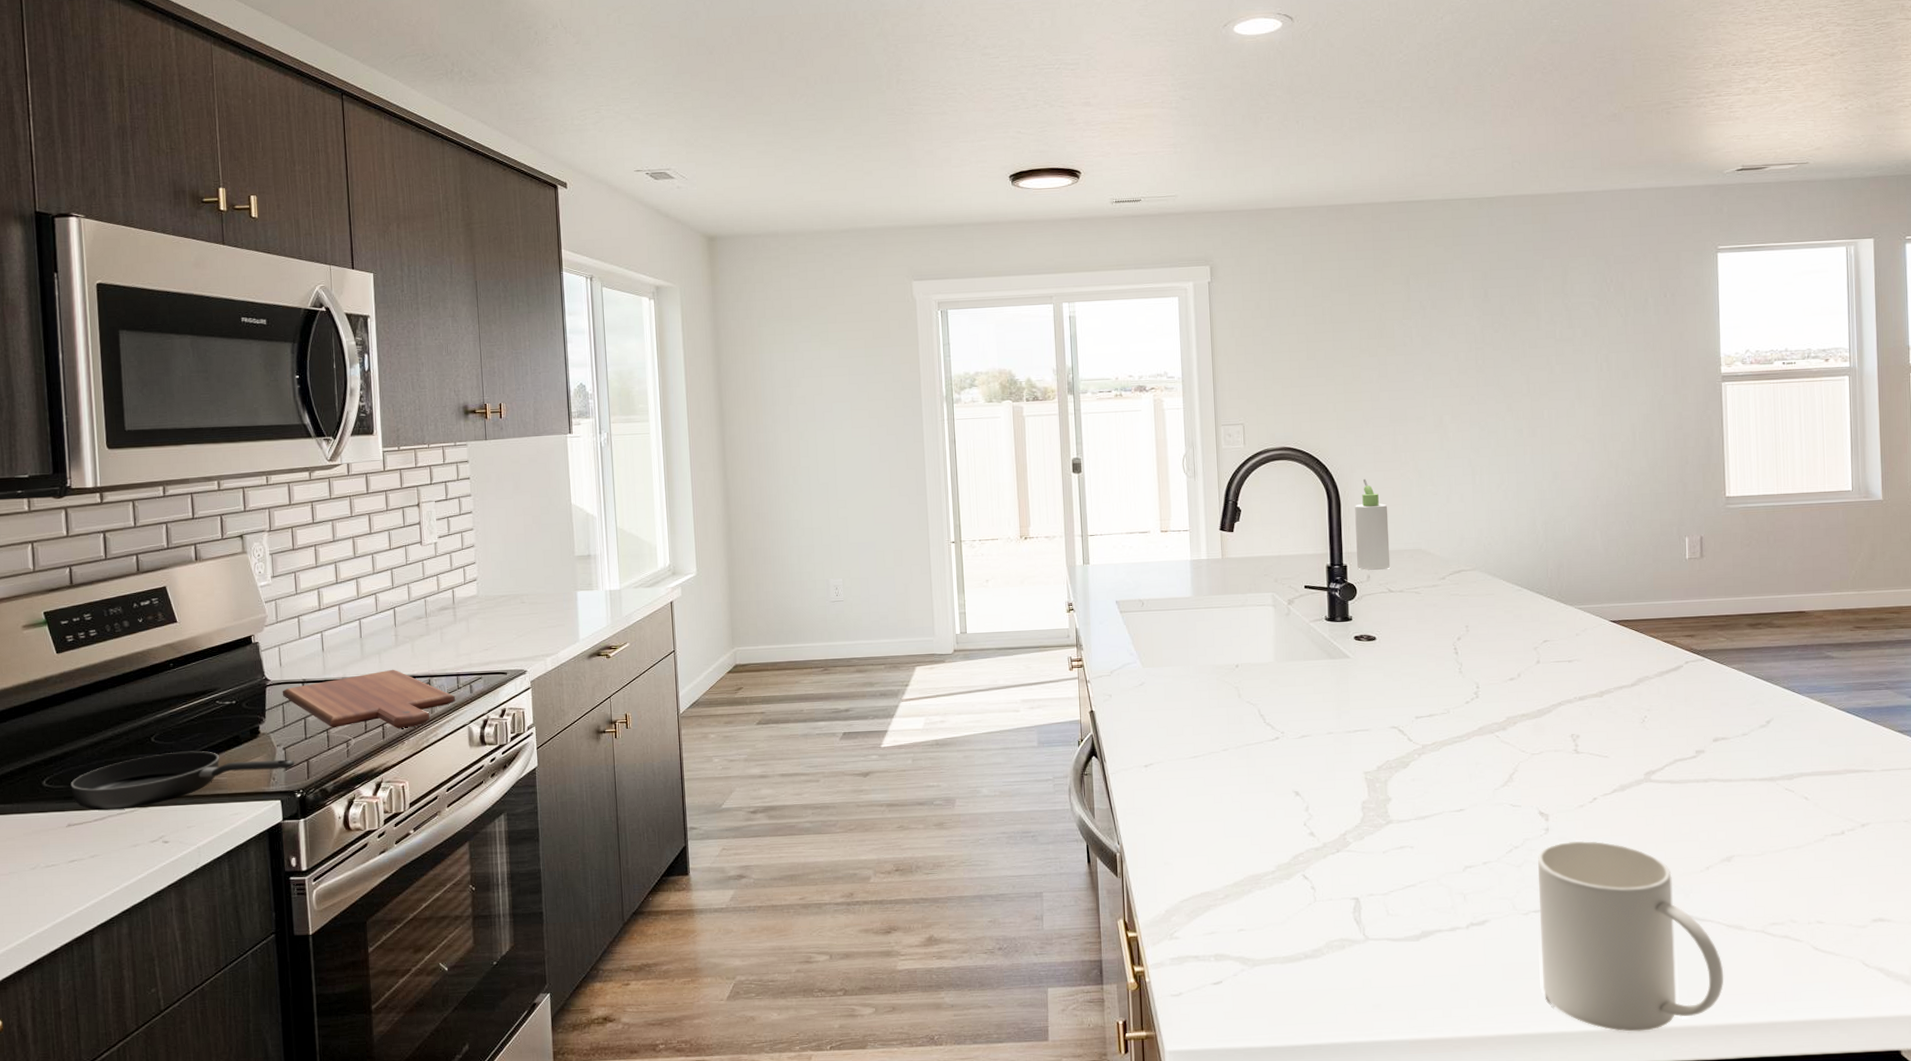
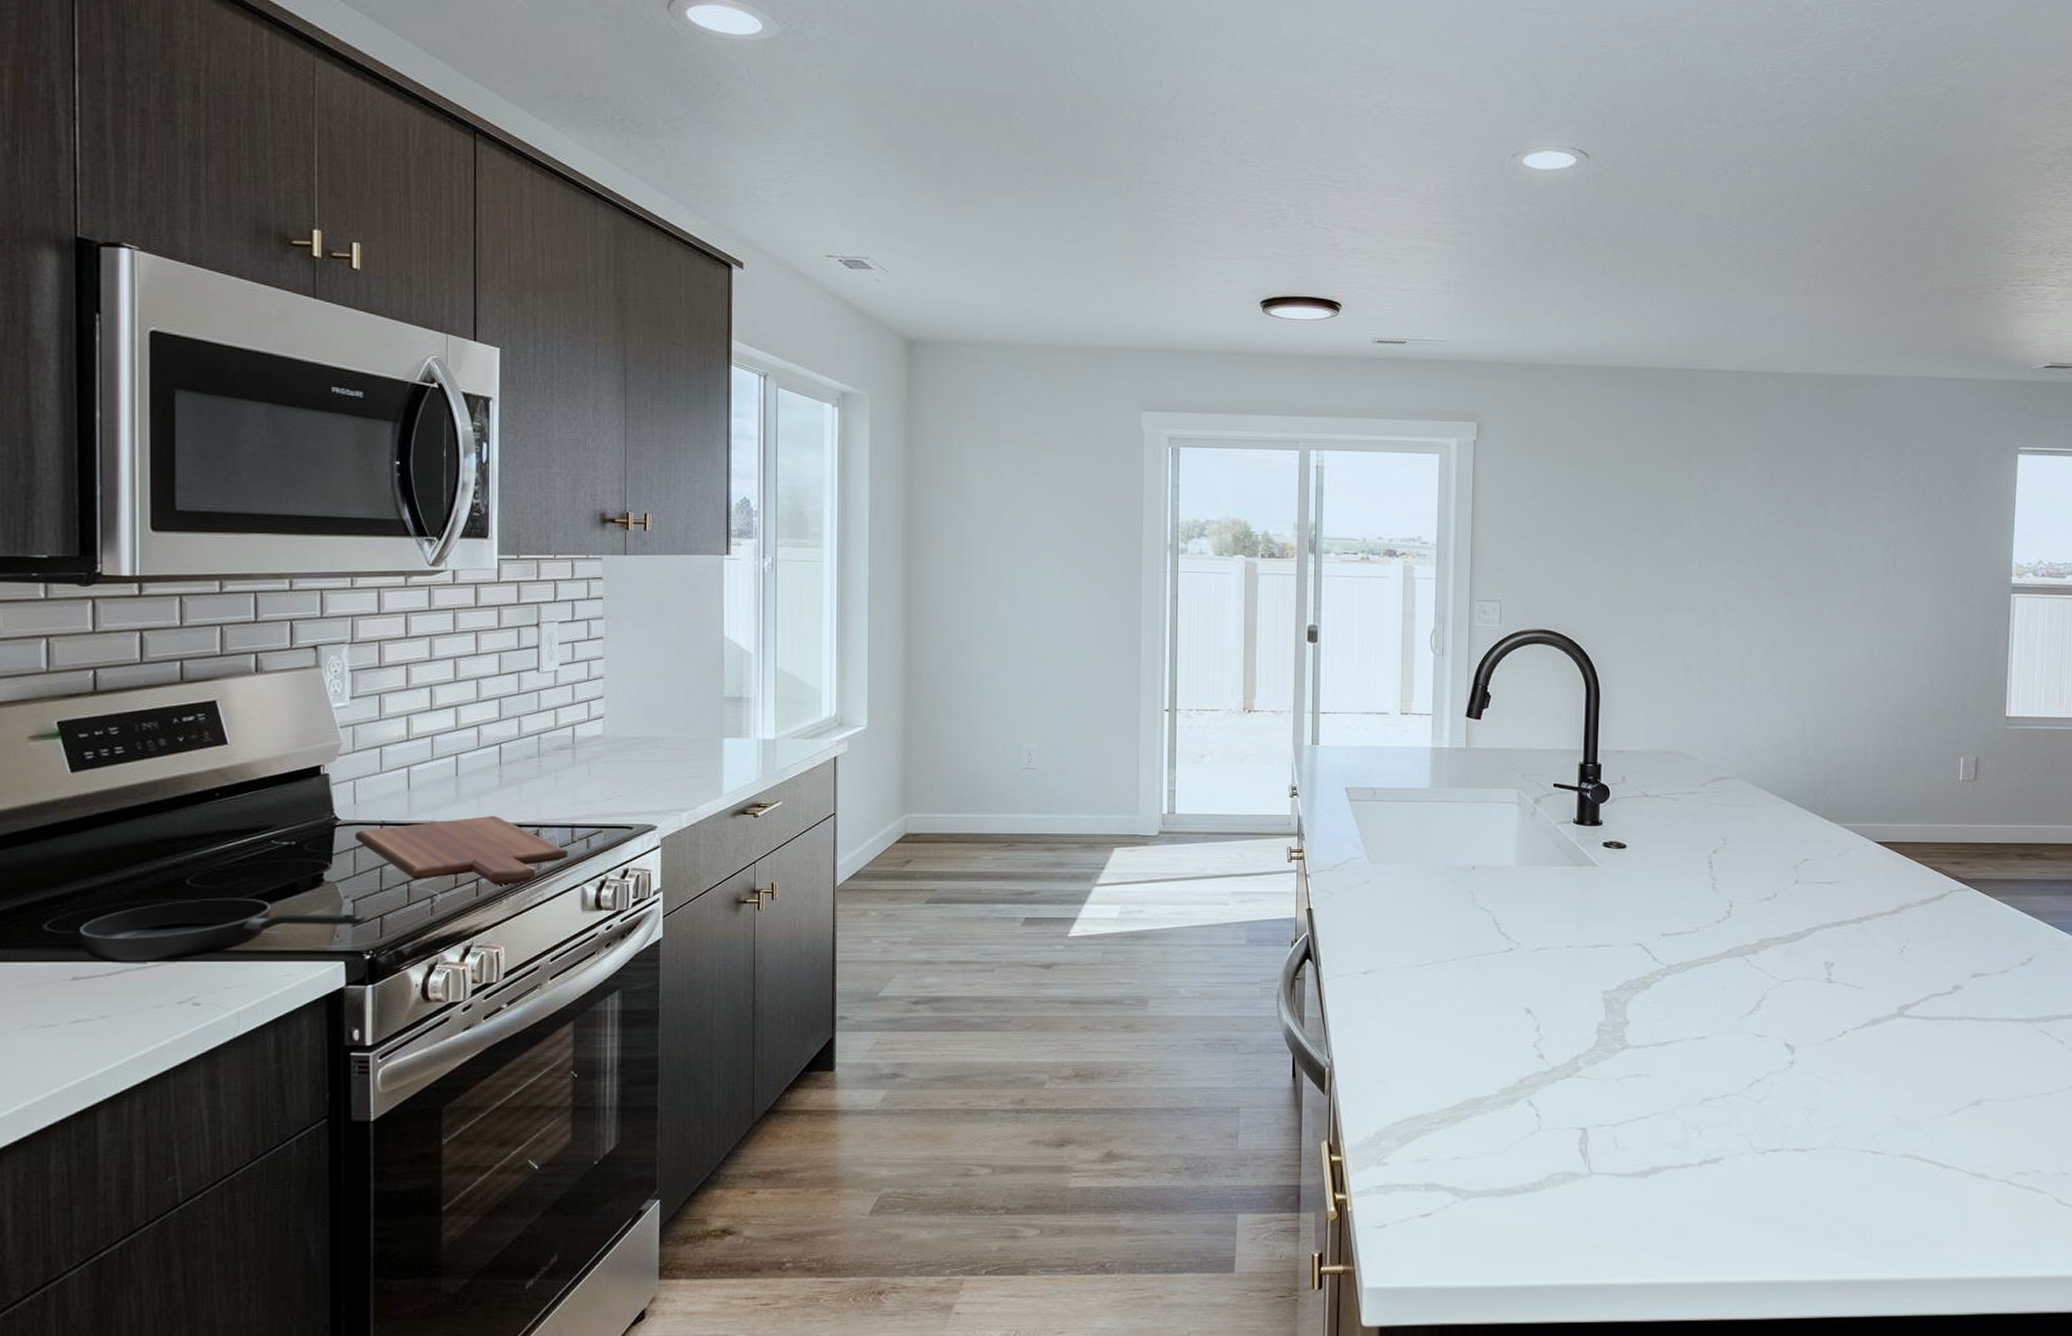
bottle: present [1355,479,1391,571] -> none [1613,671,1650,772]
mug: present [1538,840,1724,1032] -> none [1774,1076,1964,1283]

